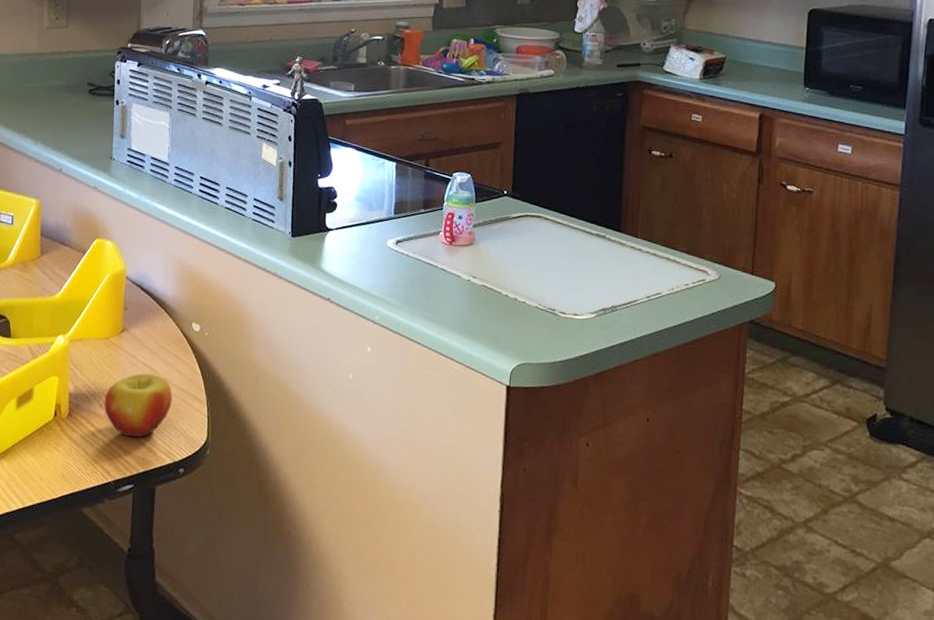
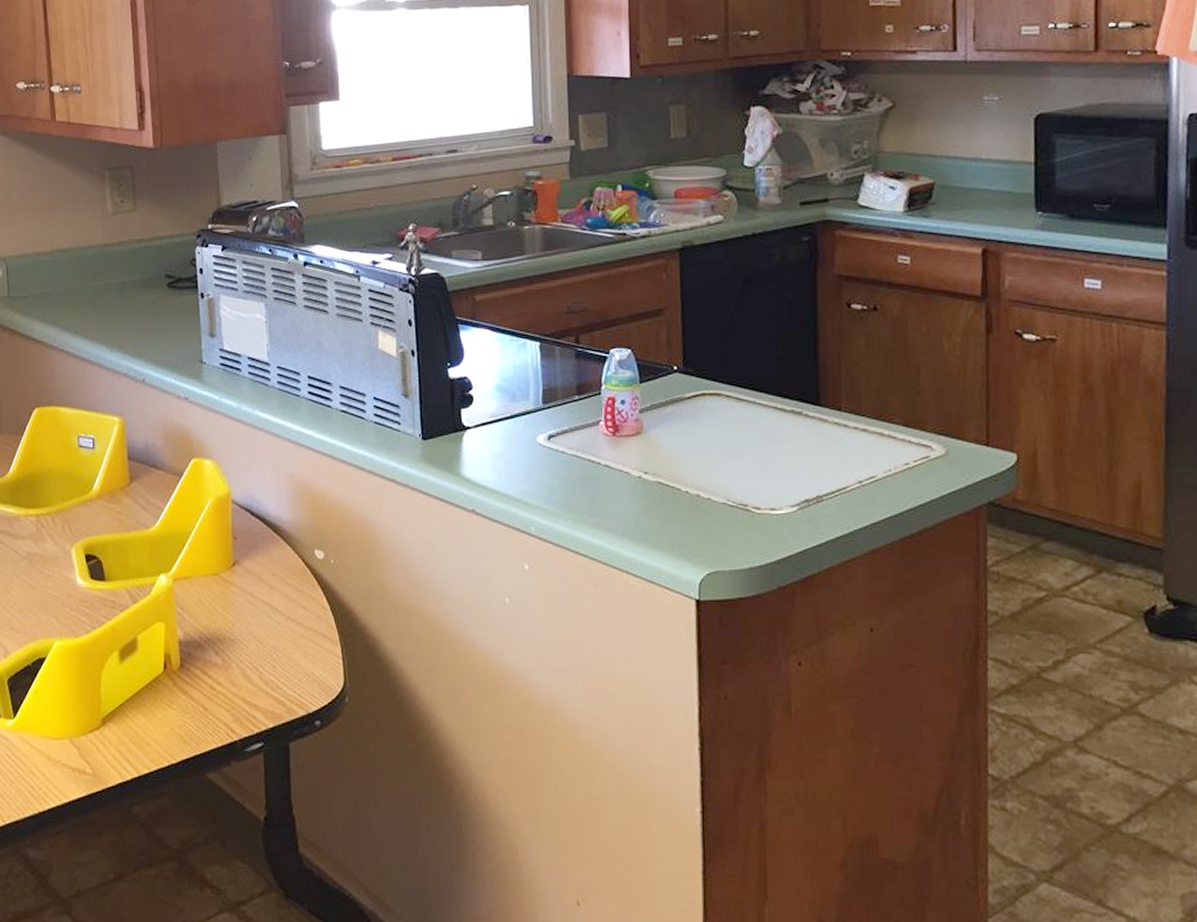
apple: present [104,373,173,438] -> none [220,612,299,688]

